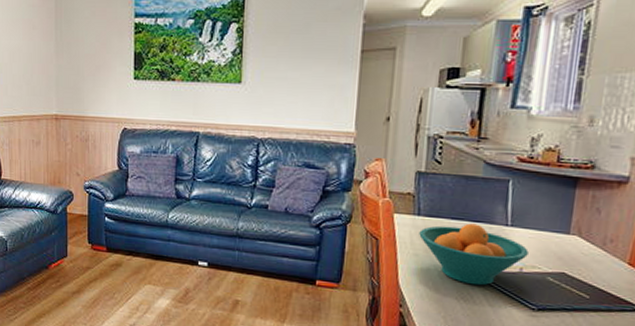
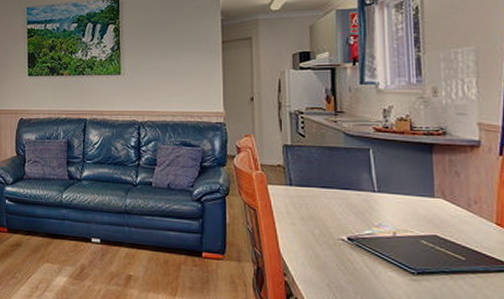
fruit bowl: present [419,223,529,286] -> none [293,191,399,252]

